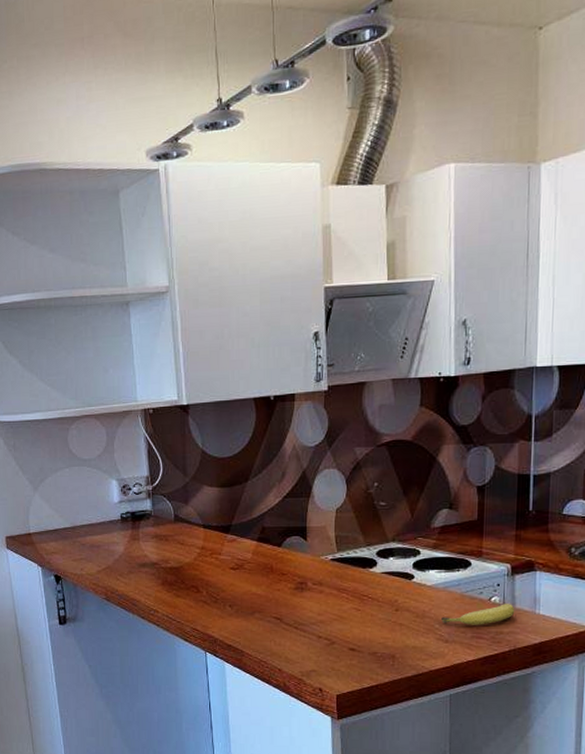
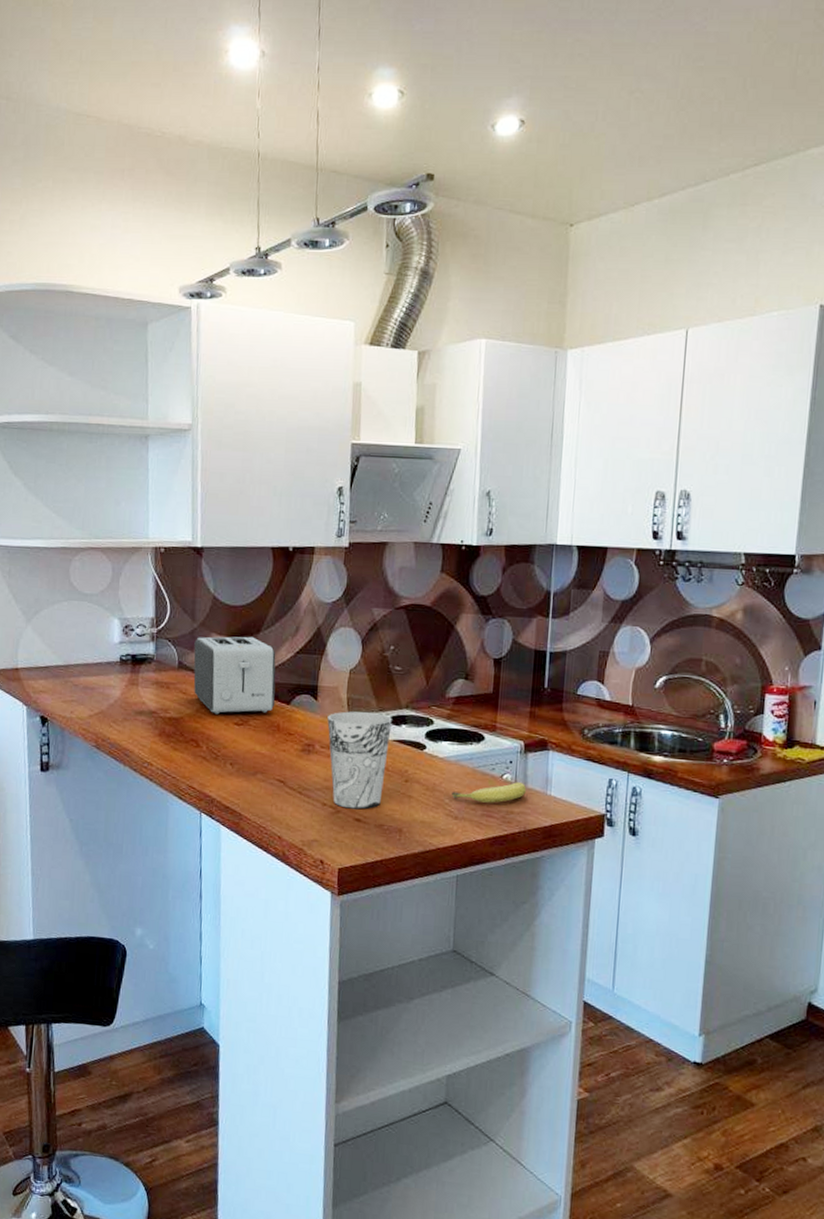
toaster: none [188,485,266,561] -> present [193,636,276,715]
cup: none [318,548,380,640] -> present [327,711,392,810]

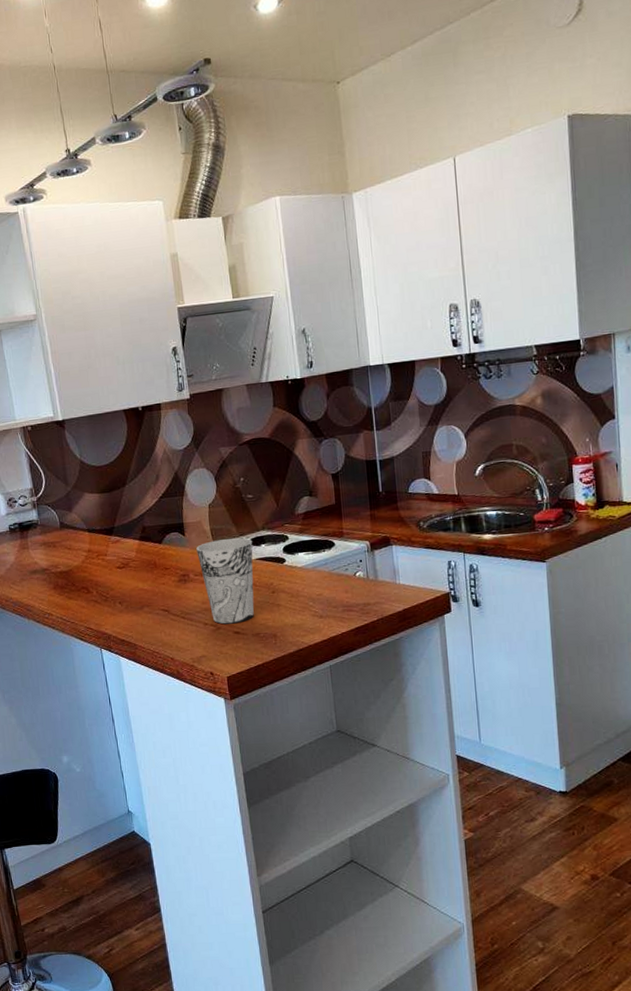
toaster: present [193,636,276,715] -> none [70,490,149,563]
fruit: present [452,782,527,803] -> none [314,577,378,601]

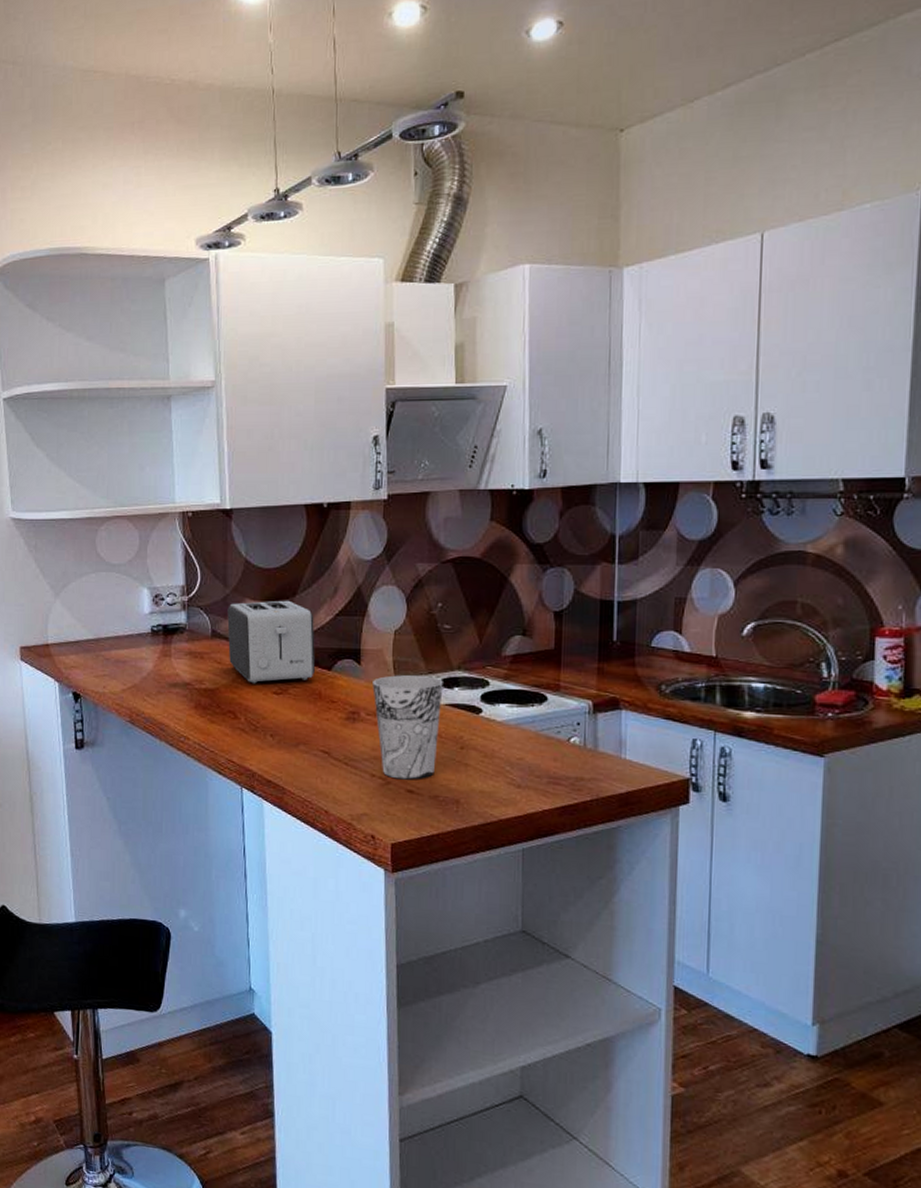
toaster: none [70,490,149,563] -> present [227,600,315,684]

